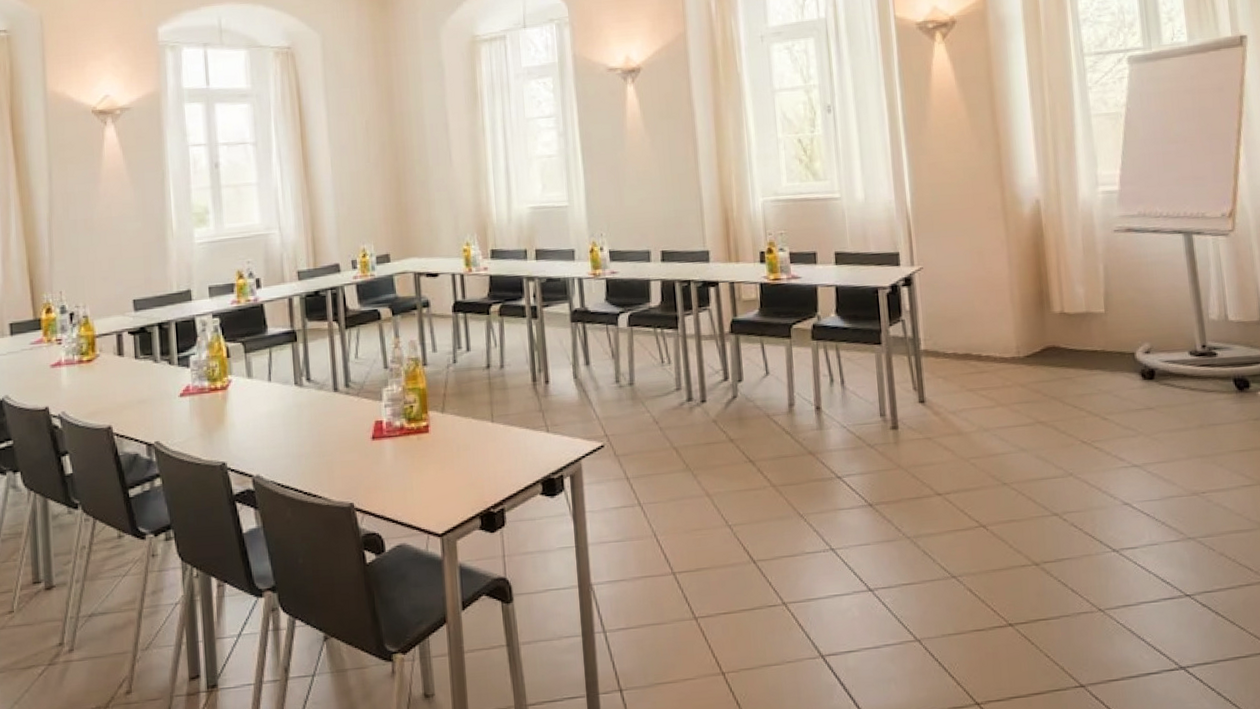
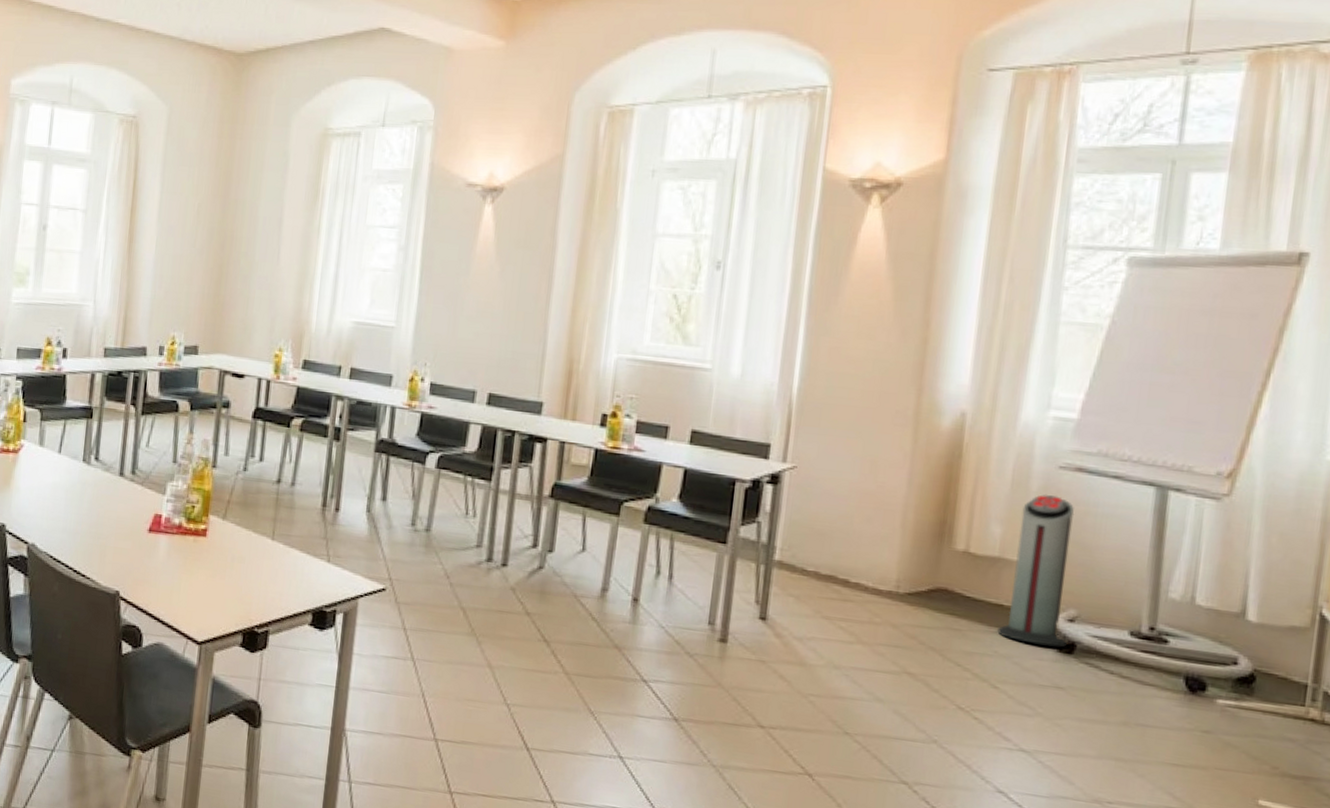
air purifier: none [1095,254,1148,378] -> present [997,494,1075,647]

